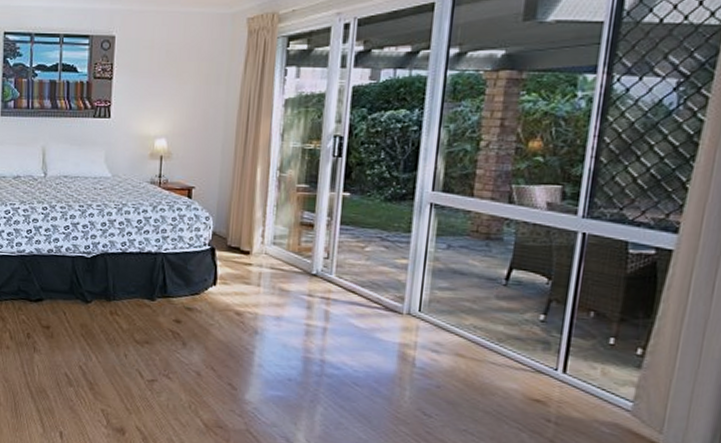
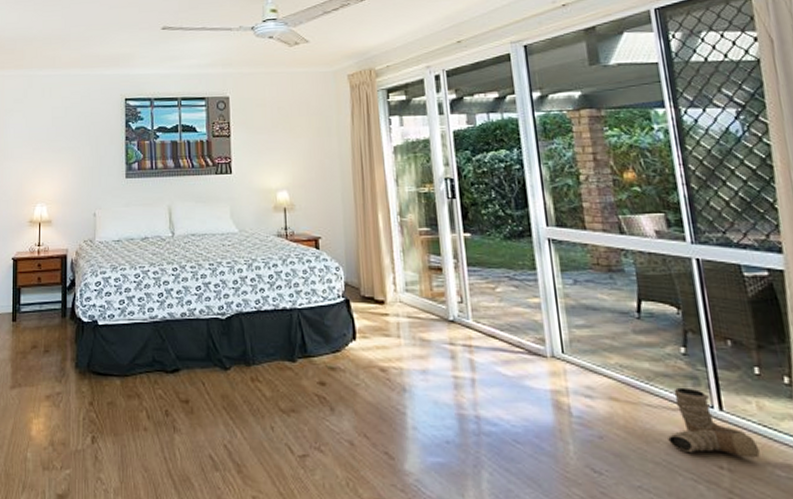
boots: none [502,349,591,416] -> present [666,387,760,458]

